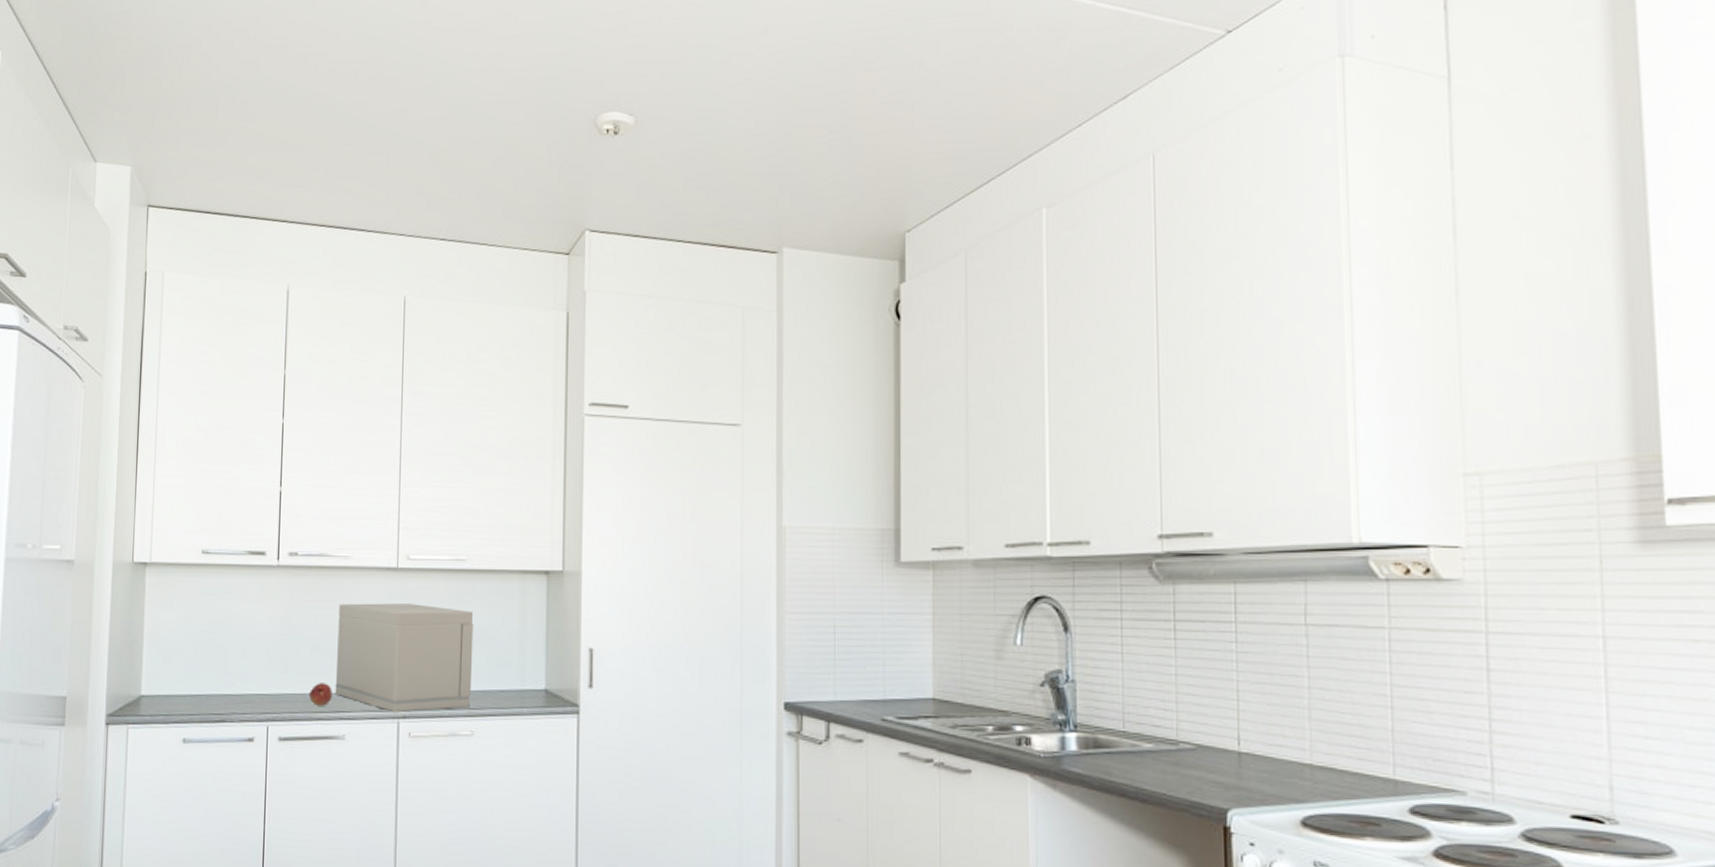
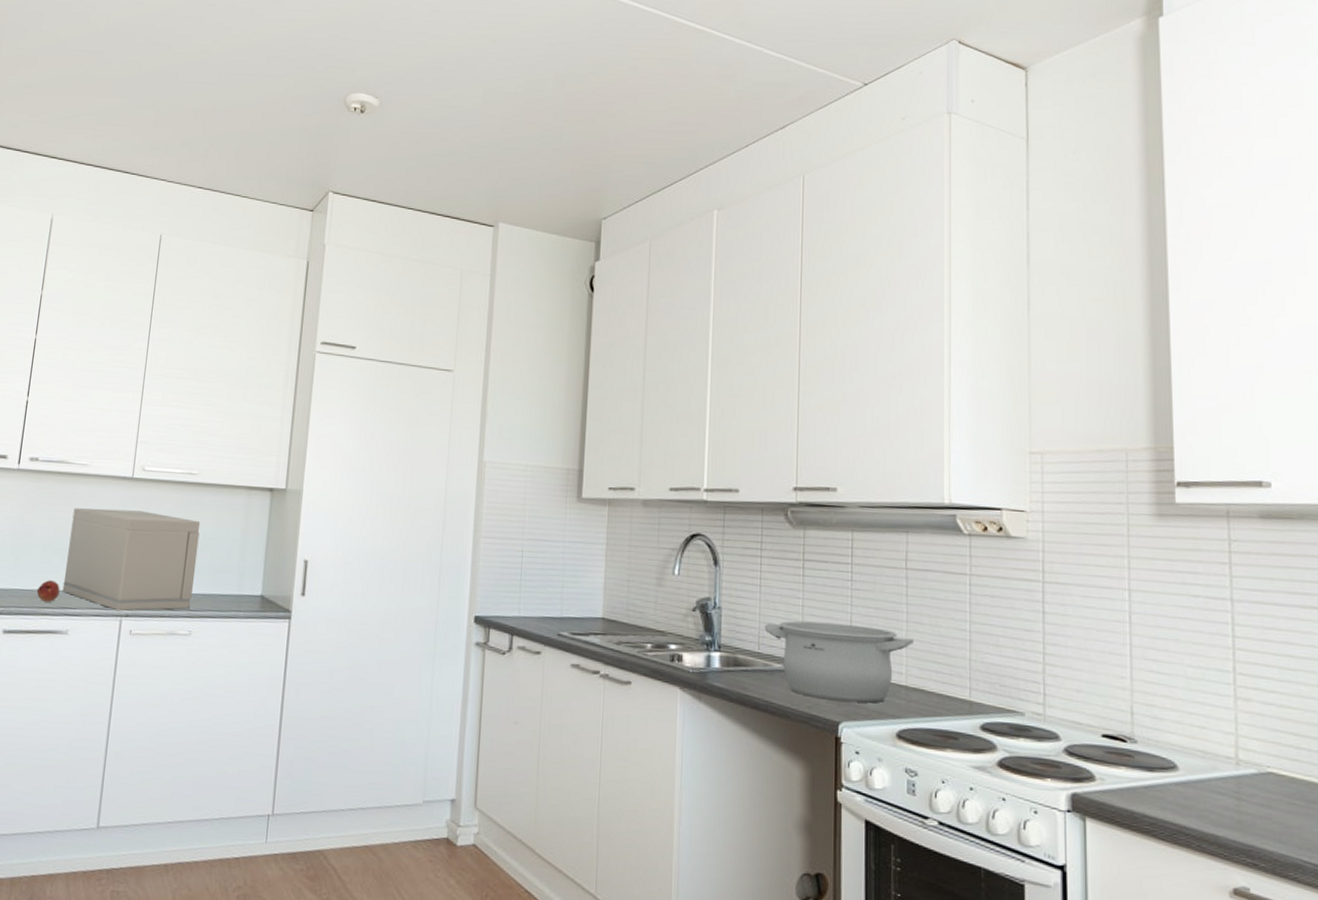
cooking pot: none [1129,692,1319,786] -> present [764,620,914,703]

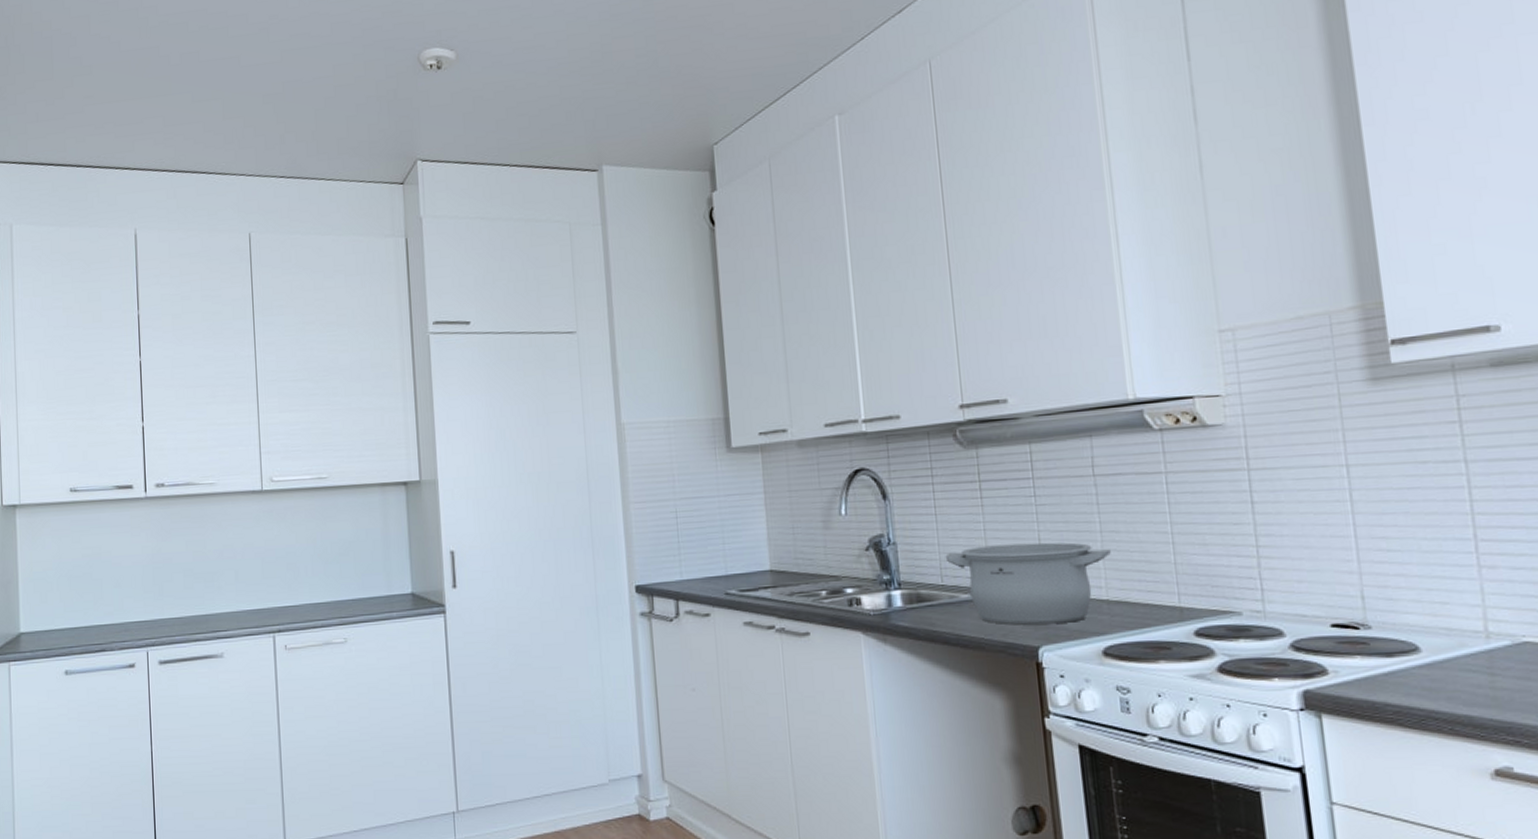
fruit: present [36,580,60,602] -> none [185,605,208,628]
microwave: present [62,508,201,612] -> none [208,523,342,628]

